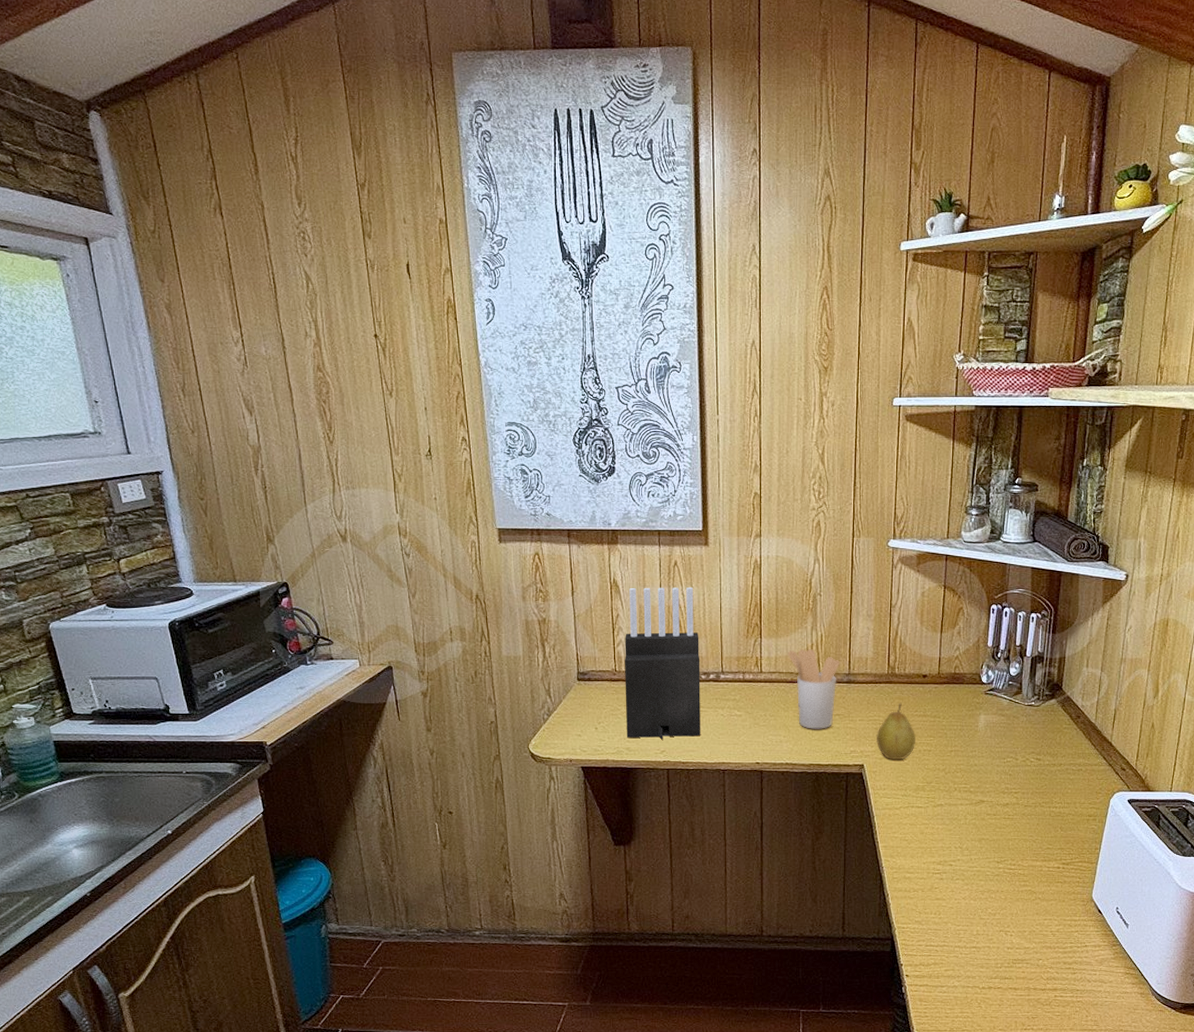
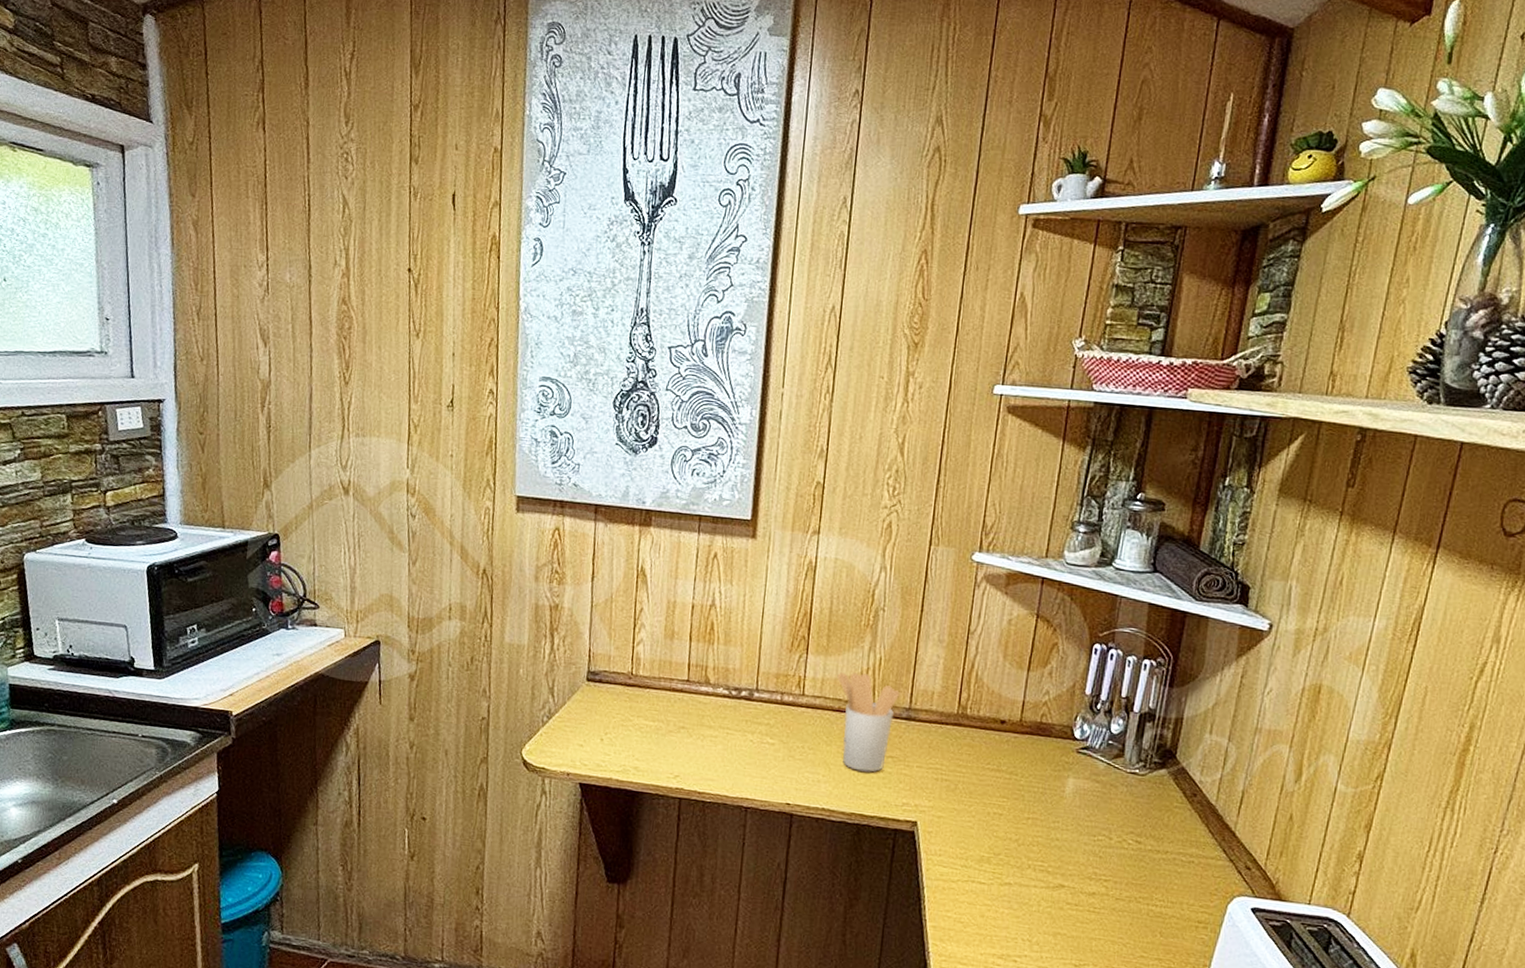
knife block: present [624,587,700,740] -> none [635,579,734,763]
fruit: present [877,702,917,760] -> none [935,751,986,821]

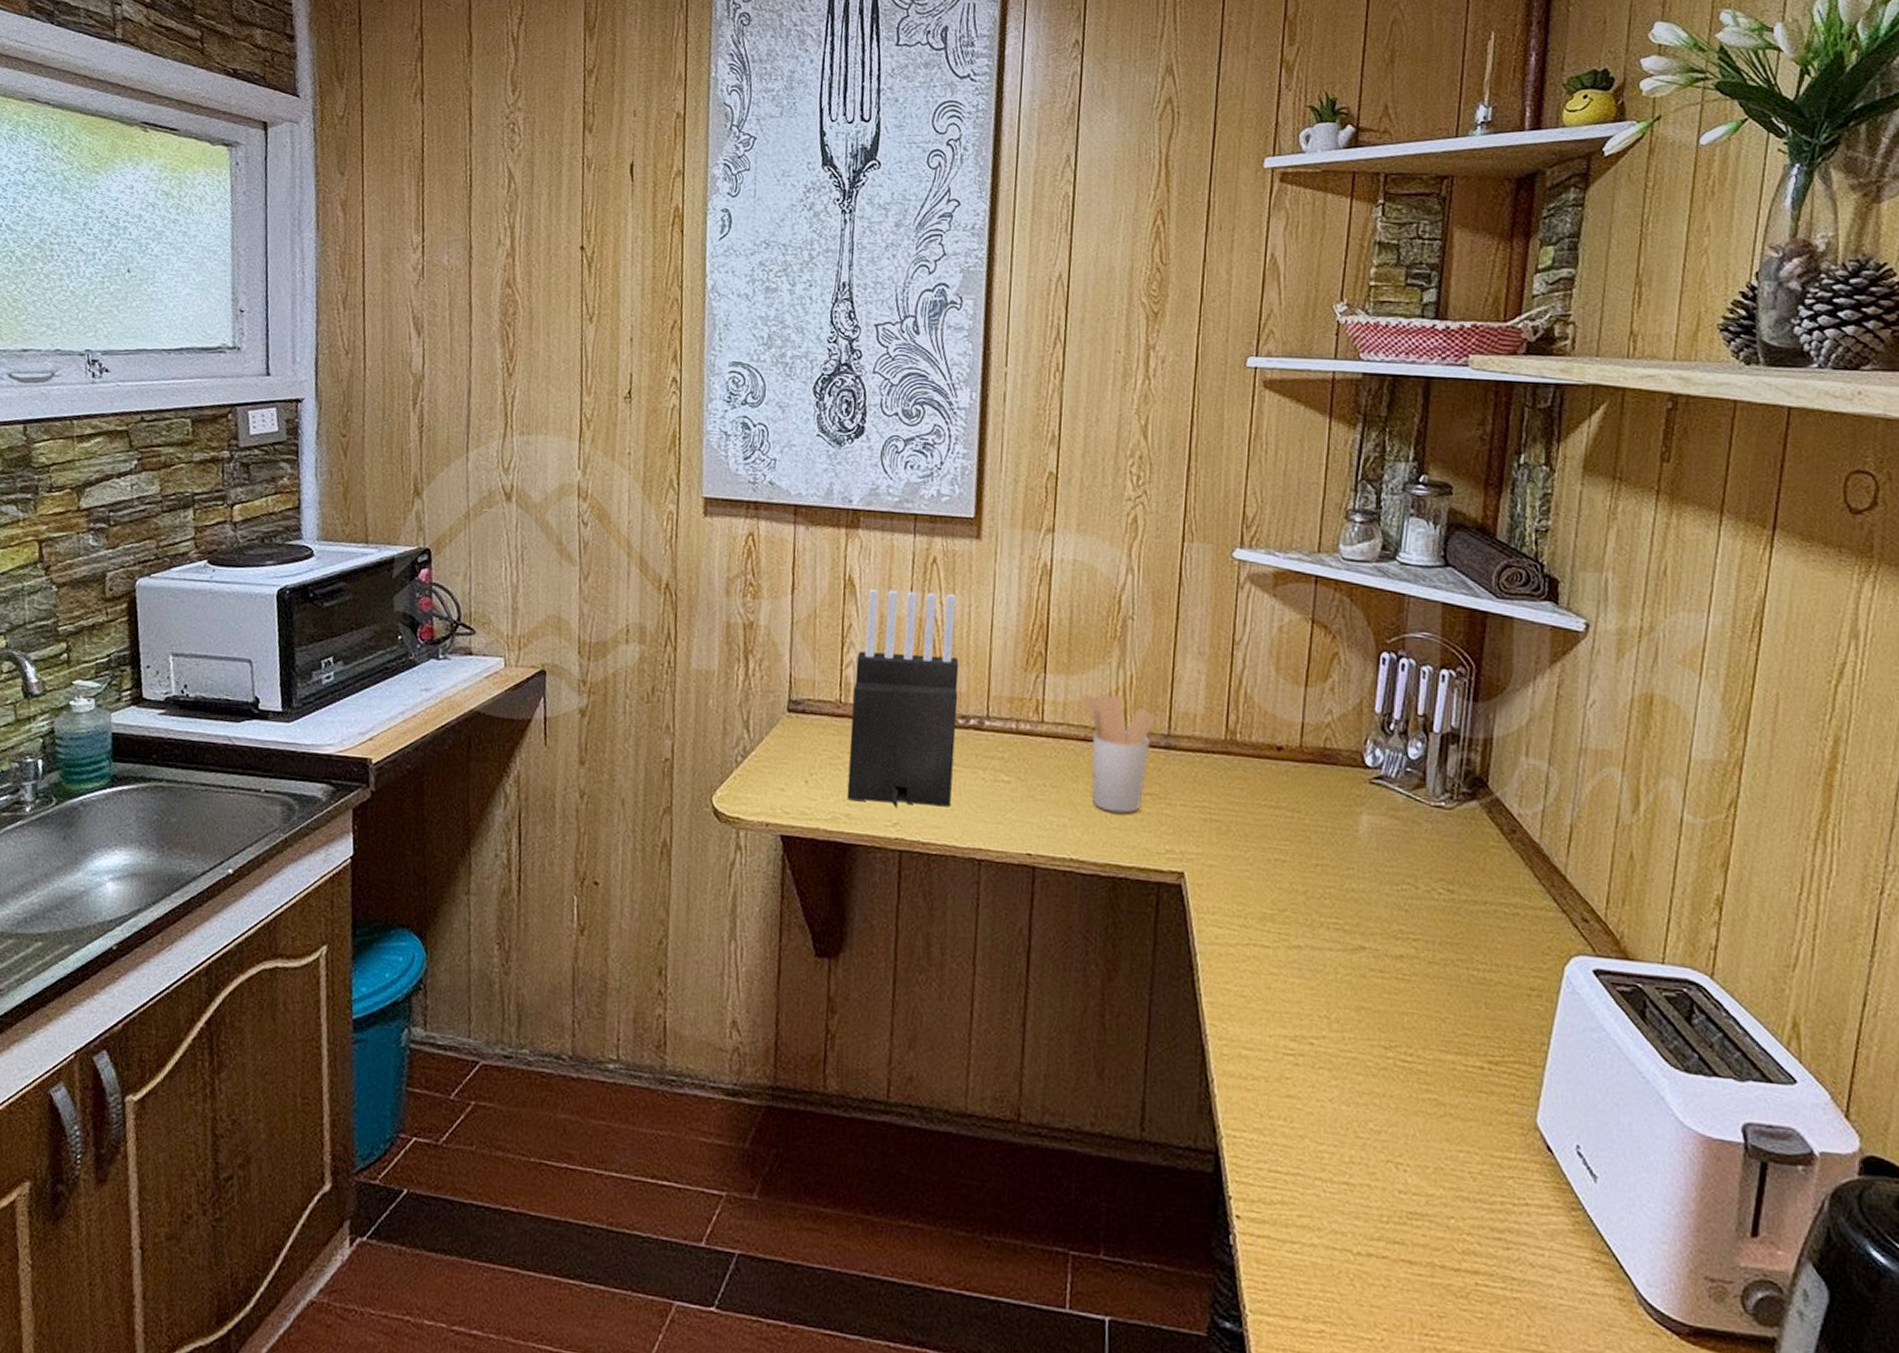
knife block: none [635,579,734,763] -> present [846,590,959,807]

